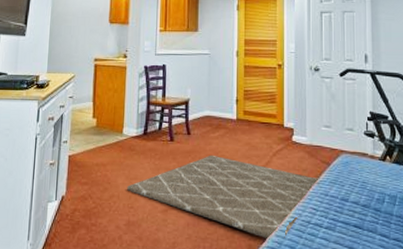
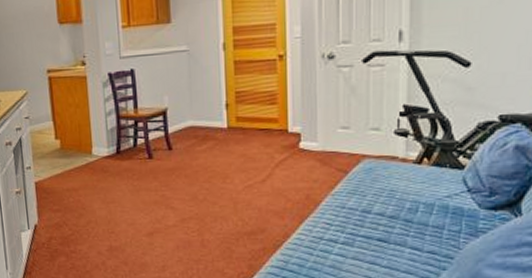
rug: present [127,154,319,240] -> none [105,170,334,259]

